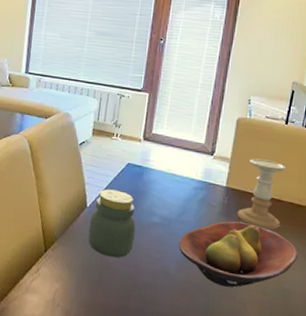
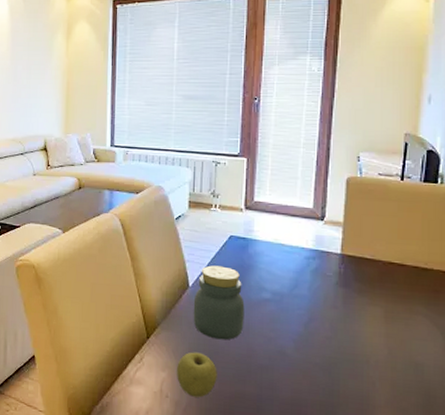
apple: none [68,266,106,308] -> present [176,352,217,398]
fruit bowl: present [178,221,298,288] -> none [293,291,429,365]
candle holder: present [237,158,286,230] -> none [356,220,406,297]

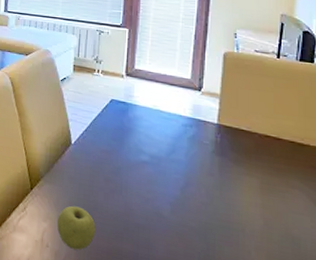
jar: present [193,265,245,340] -> none [74,125,124,198]

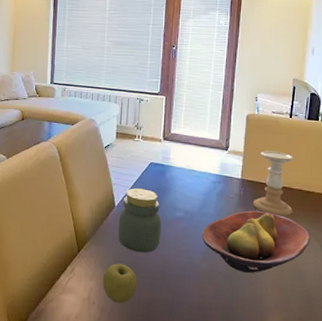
jar: none [74,125,124,198] -> present [118,188,162,253]
fruit bowl: none [170,160,306,233] -> present [201,210,311,273]
candle holder: none [232,94,283,170] -> present [253,150,294,216]

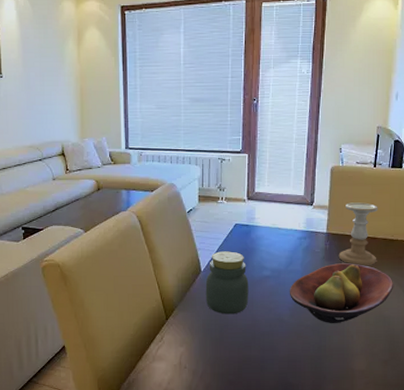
apple: present [102,263,137,303] -> none [192,327,227,365]

